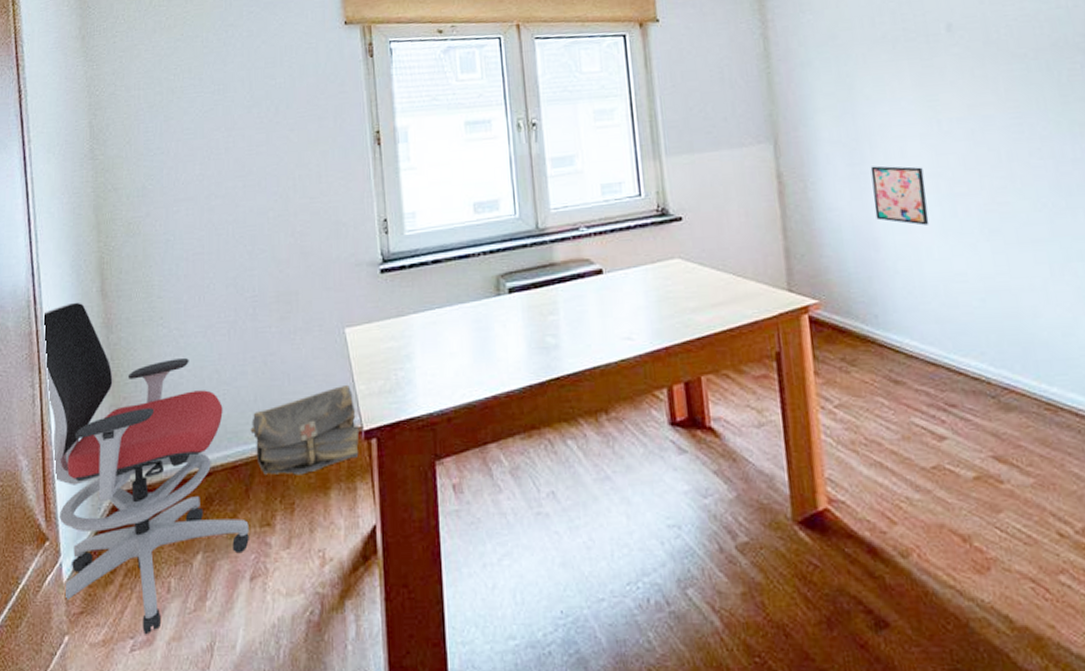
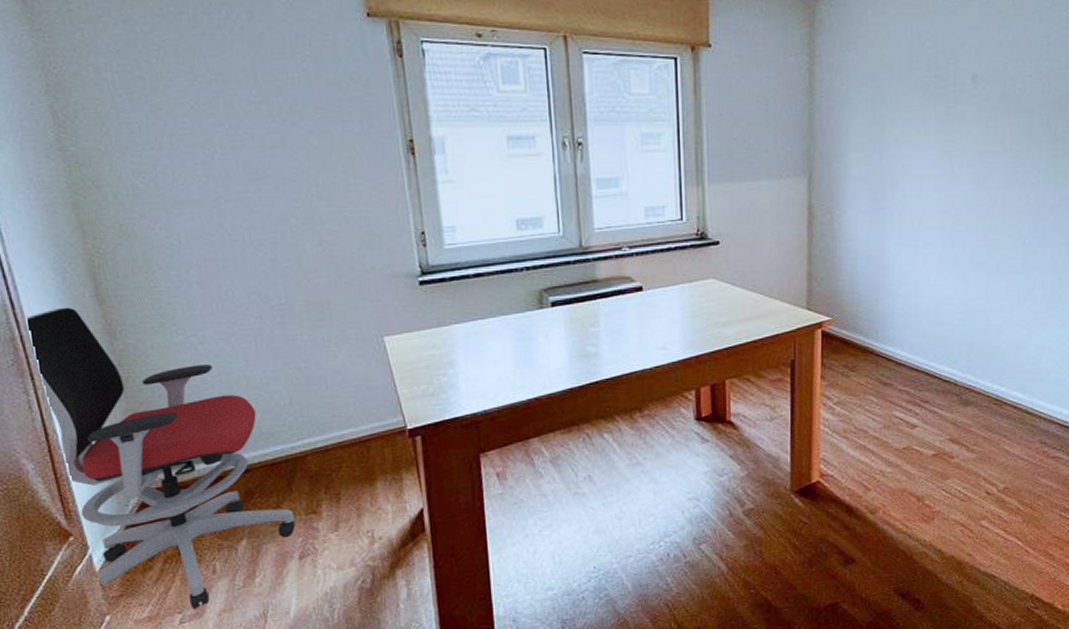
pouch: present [250,384,360,475] -> none [288,388,404,470]
wall art: present [870,165,929,226] -> none [888,202,932,257]

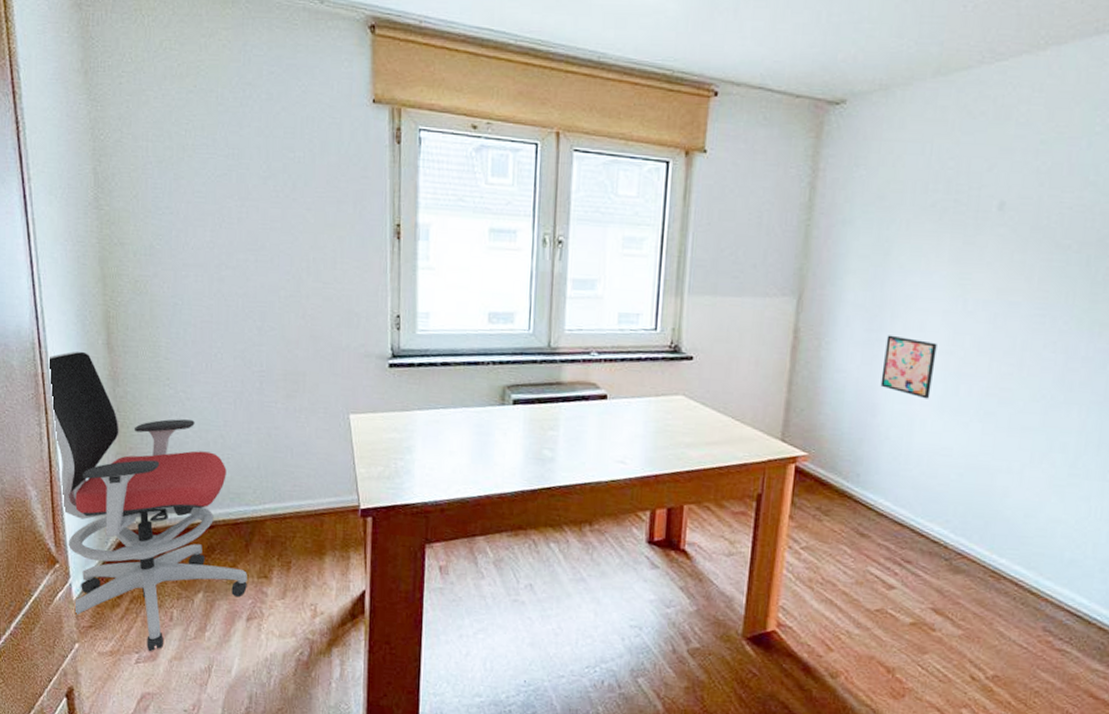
wall art: none [888,202,932,257] -> present [880,335,937,399]

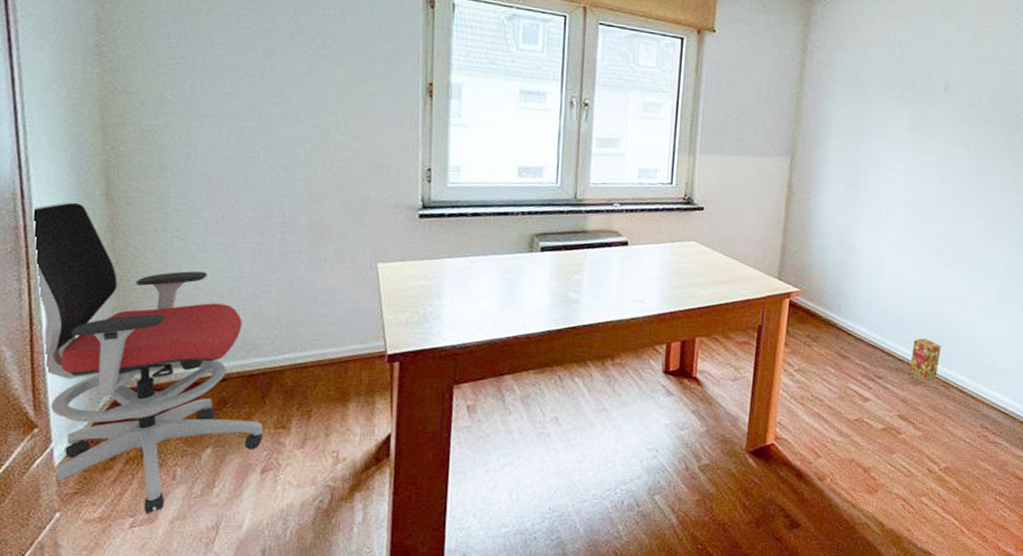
wall art: present [880,335,937,399] -> none [857,189,900,242]
cardboard box: none [947,517,990,569] -> present [909,338,941,380]

